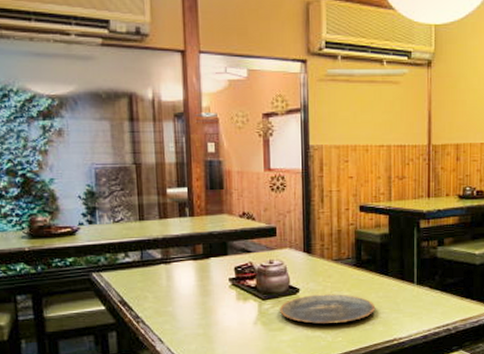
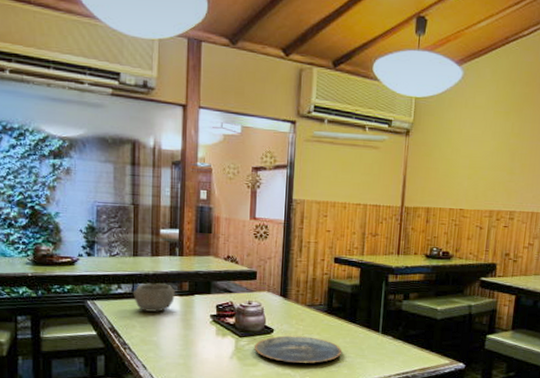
bowl: none [142,248,189,280] -> present [133,283,176,312]

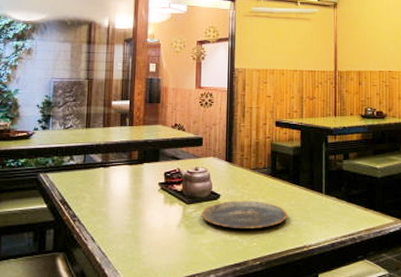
bowl: present [133,283,176,312] -> none [84,153,126,182]

